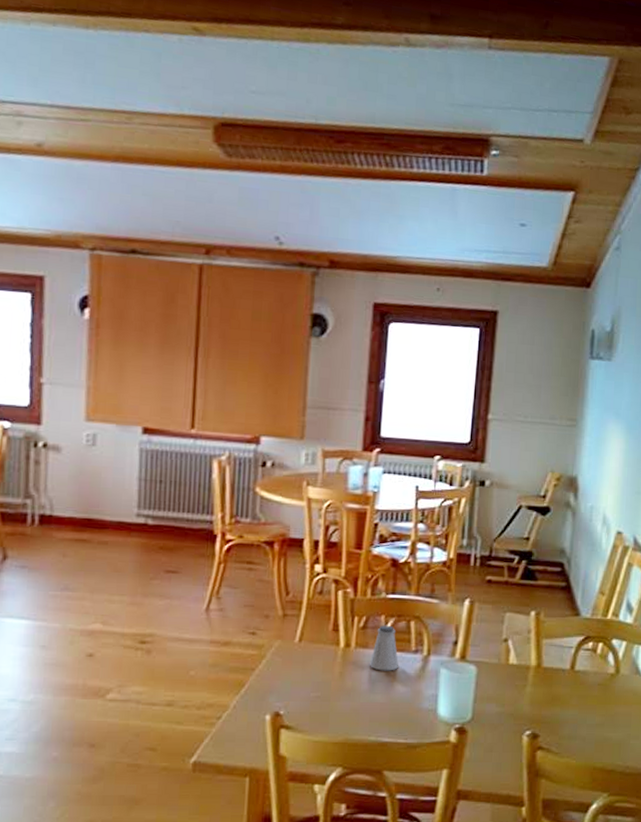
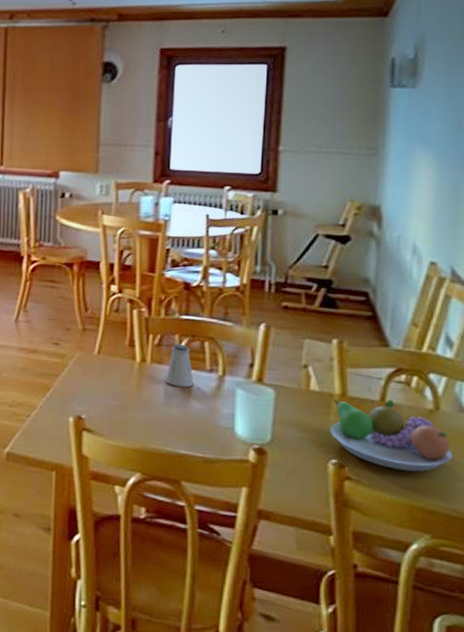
fruit bowl: none [525,667,629,735] -> present [329,398,453,472]

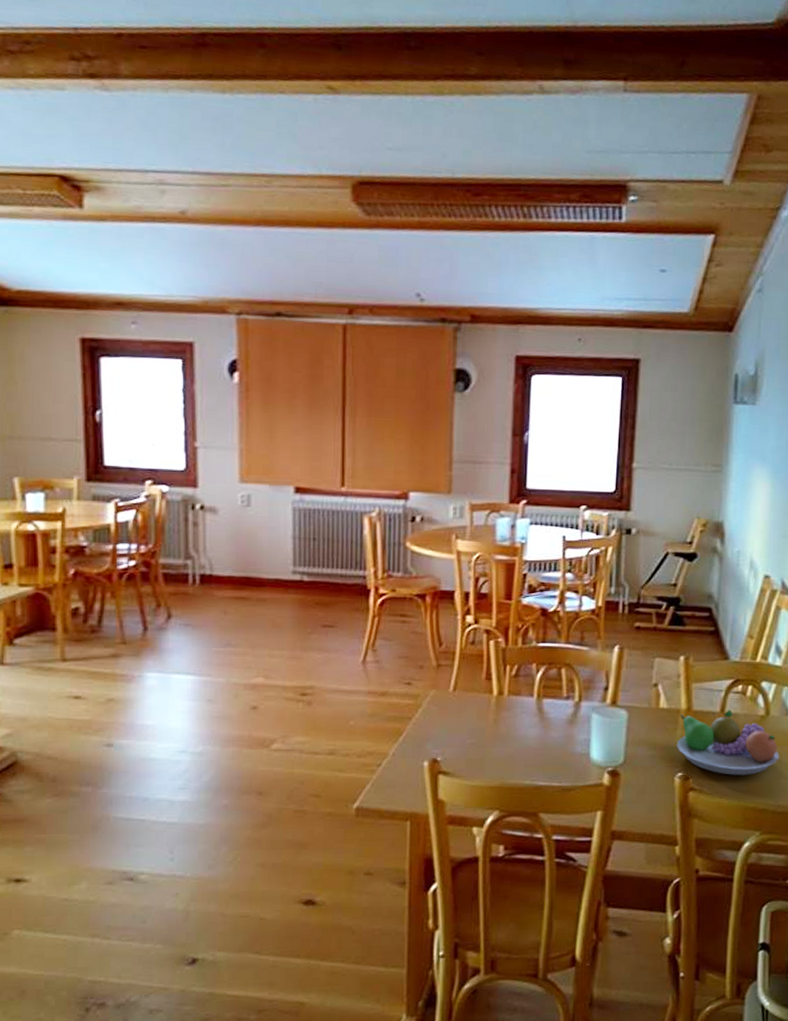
saltshaker: present [165,343,194,388] -> none [523,673,551,717]

